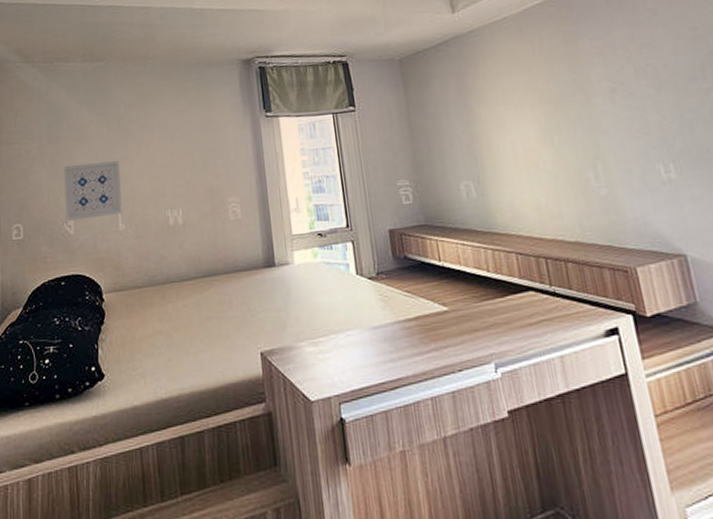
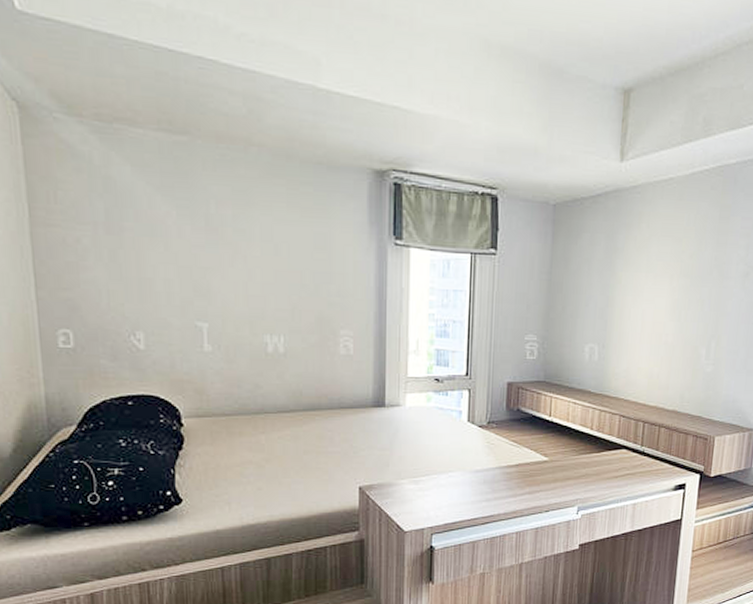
wall art: present [63,160,122,221] -> none [129,265,209,334]

